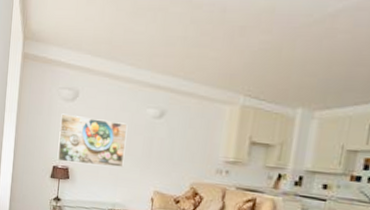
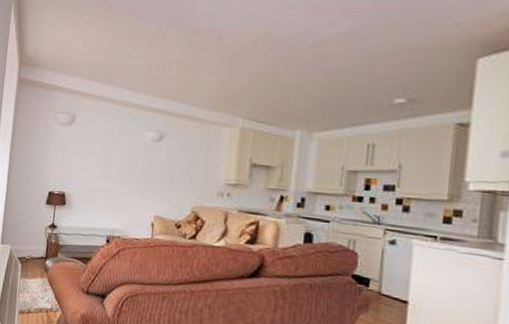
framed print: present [57,113,128,168] -> none [53,138,126,192]

